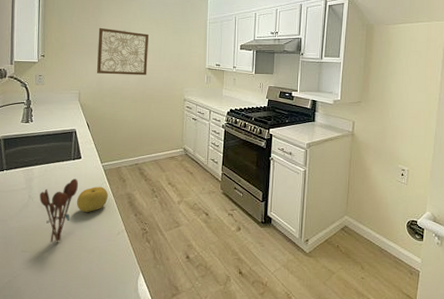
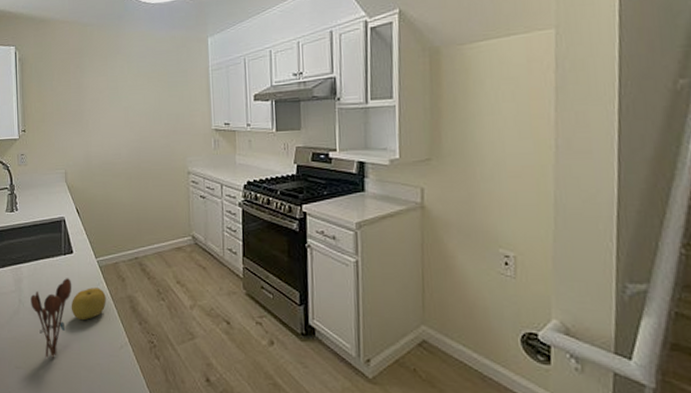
wall art: present [96,27,149,76] -> none [82,90,141,147]

